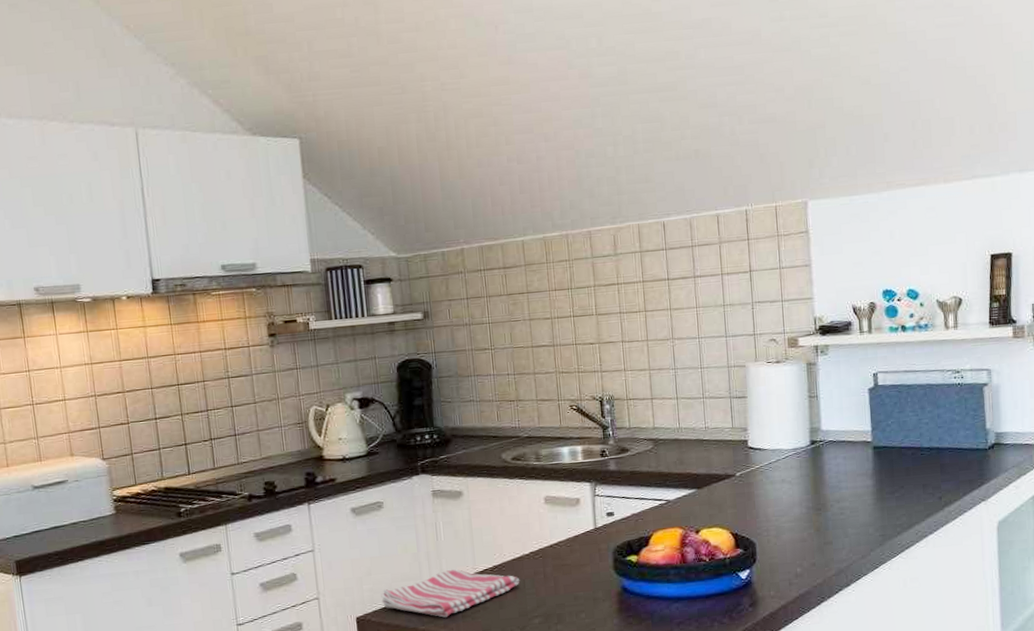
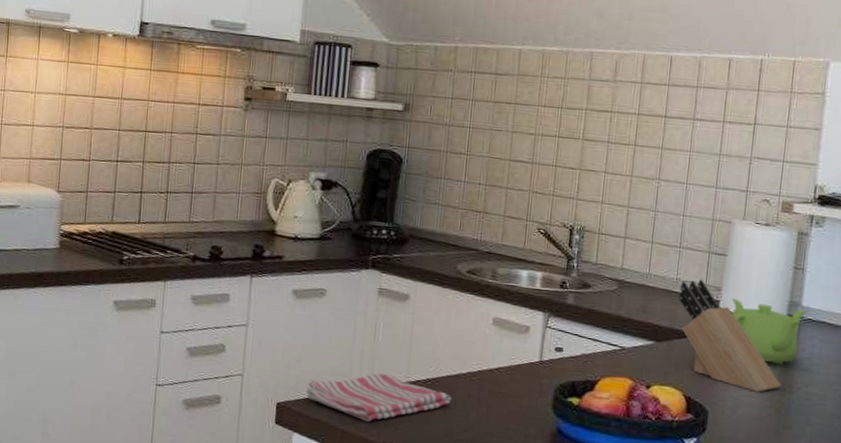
knife block: none [710,423,816,517] -> present [678,279,782,392]
teapot: none [759,434,827,488] -> present [732,298,807,365]

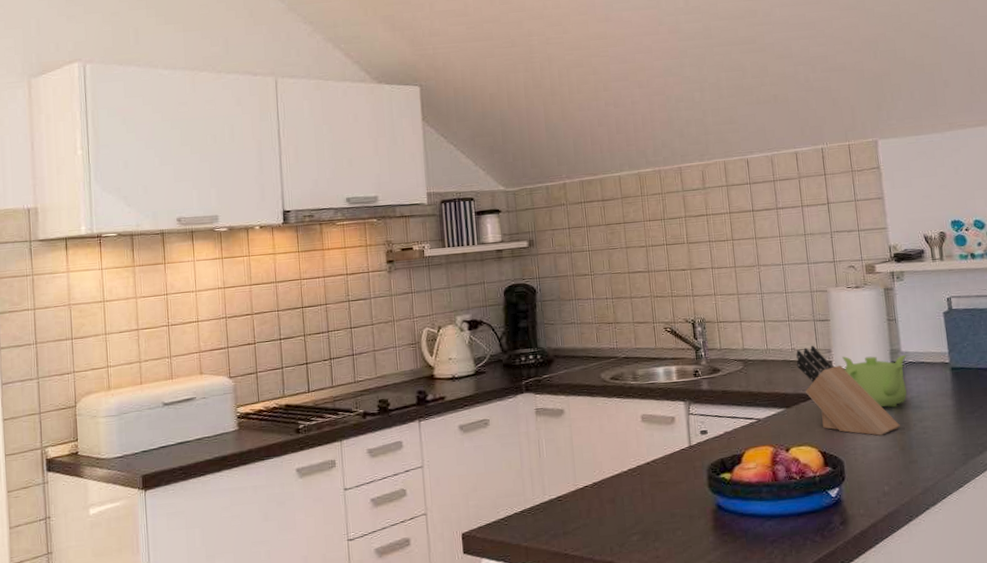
dish towel: present [305,373,452,422] -> none [486,485,619,534]

